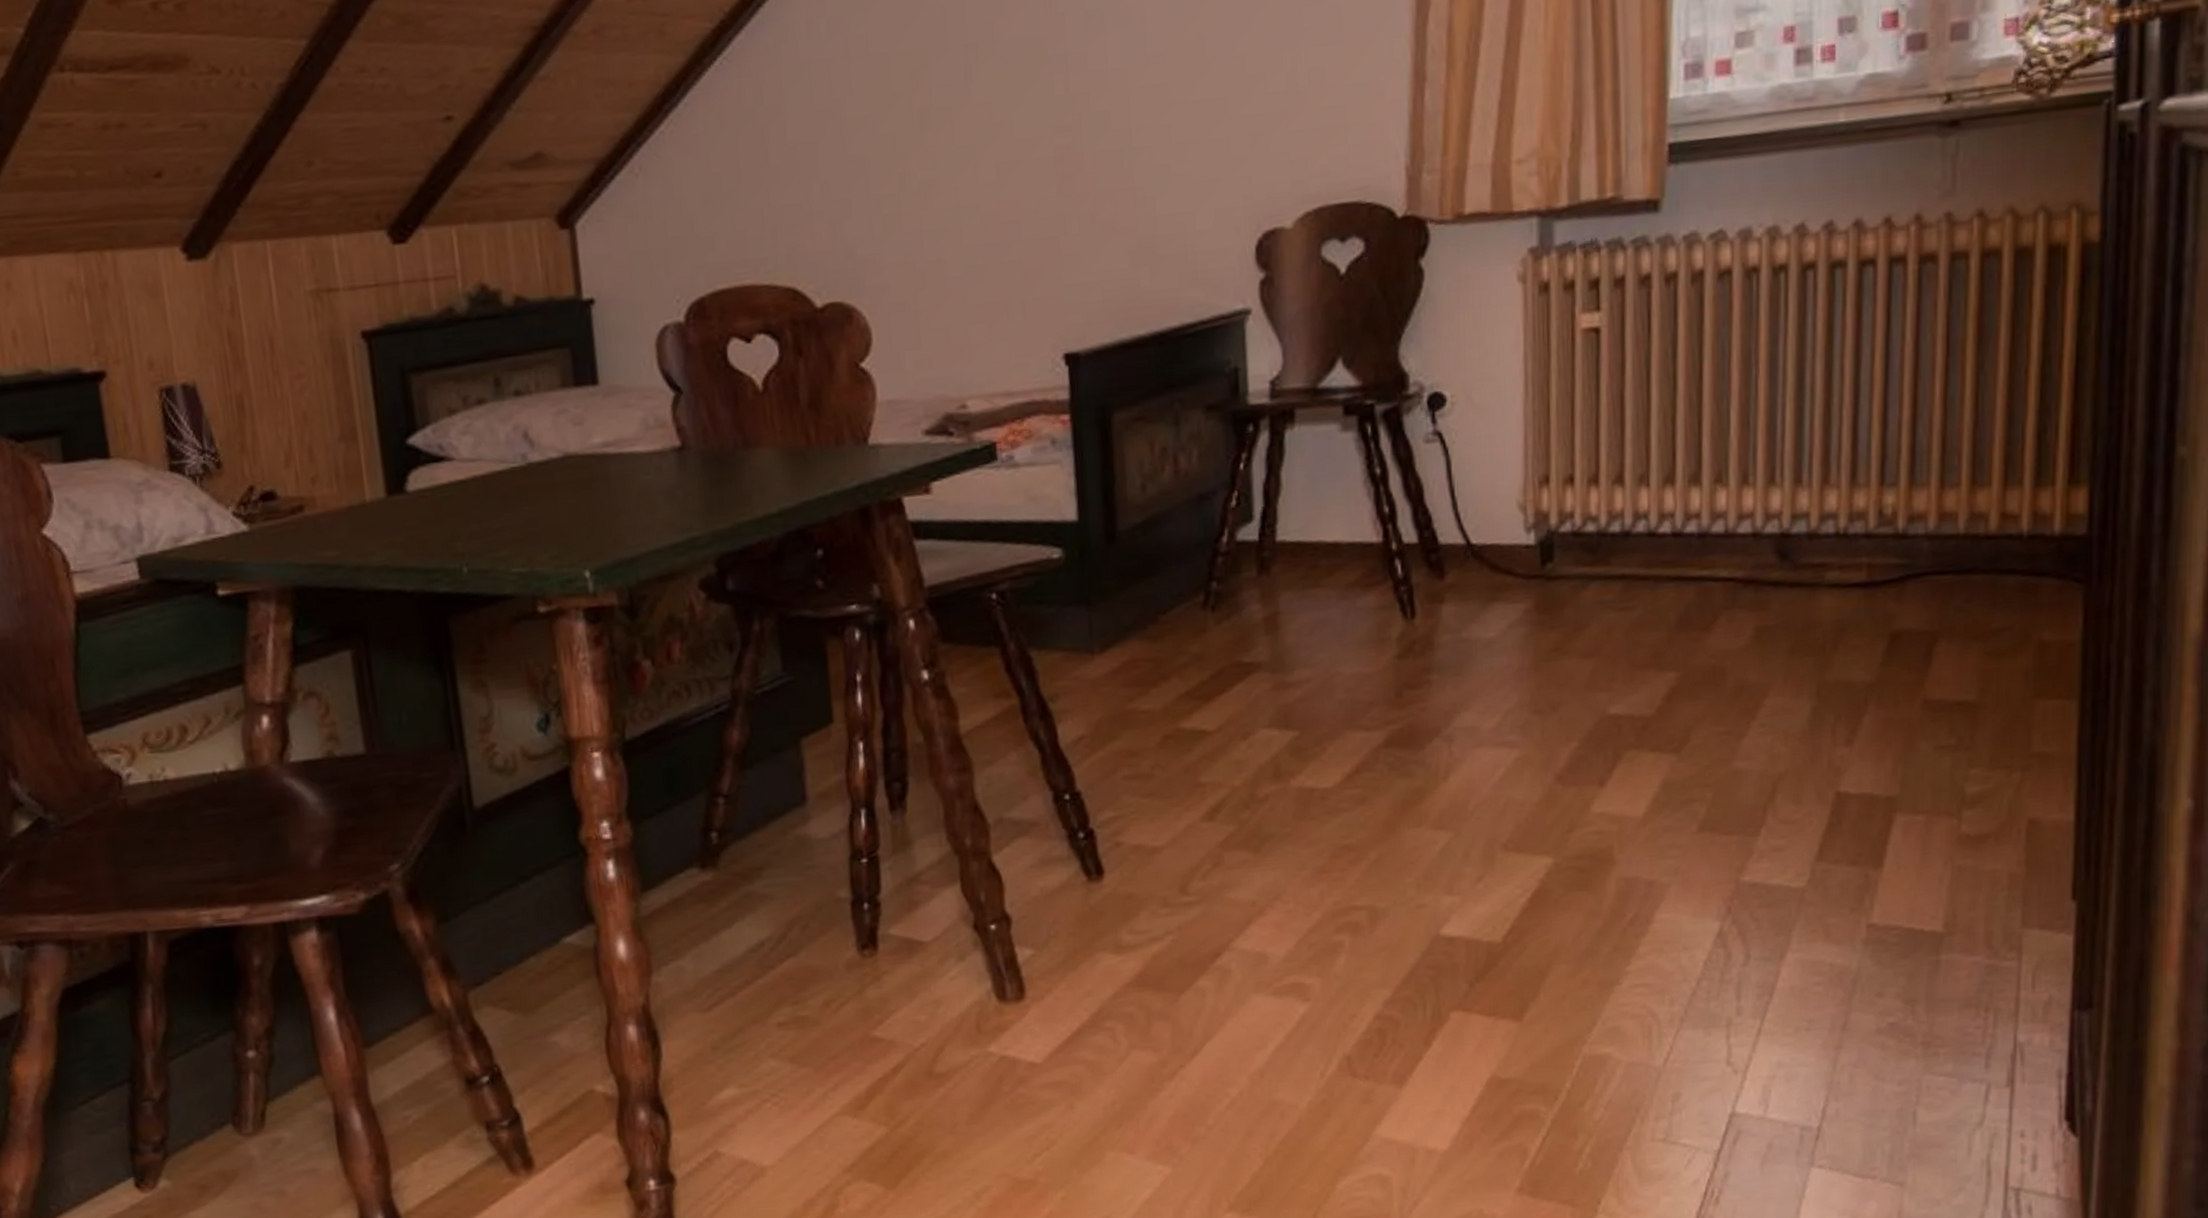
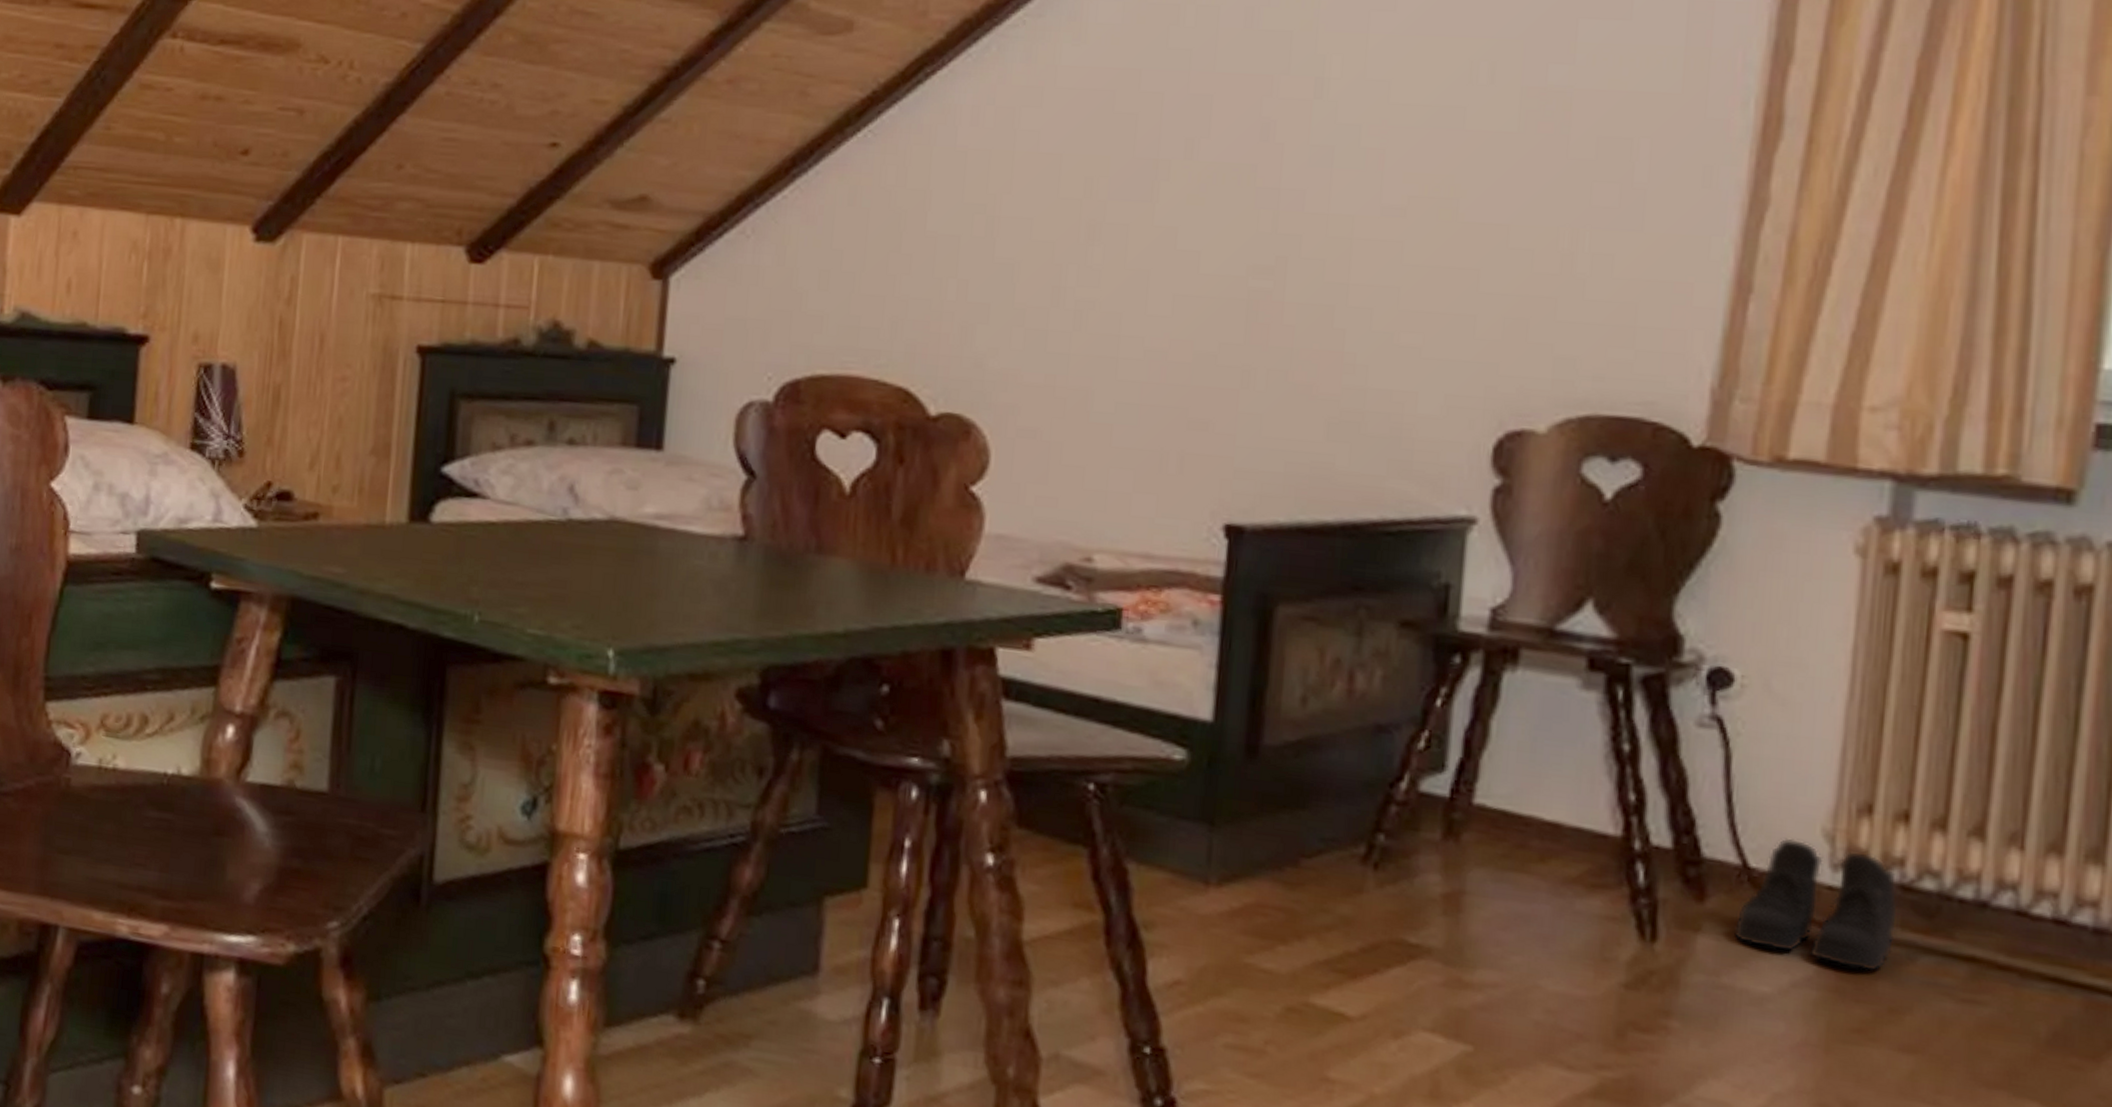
boots: none [1466,513,1573,604] -> present [1733,838,1899,972]

